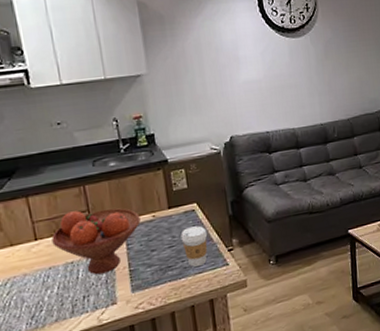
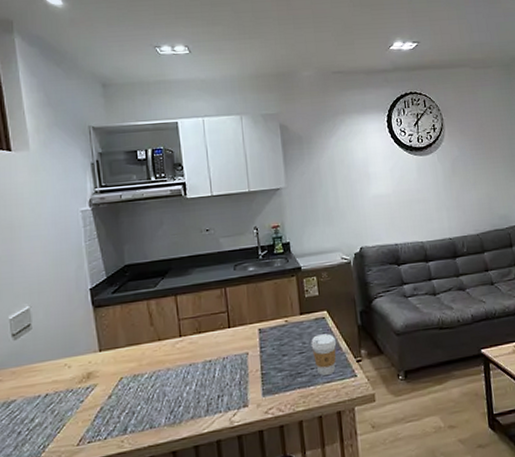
fruit bowl: present [51,208,141,275] -> none [194,311,274,376]

